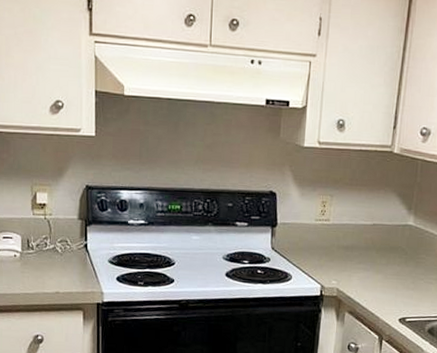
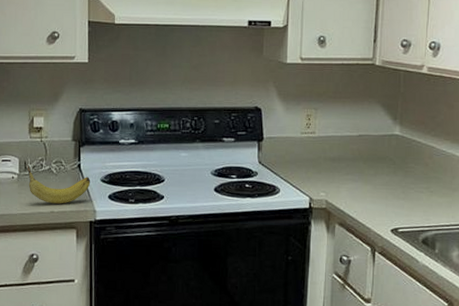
fruit: none [30,242,98,285] -> present [27,164,91,204]

